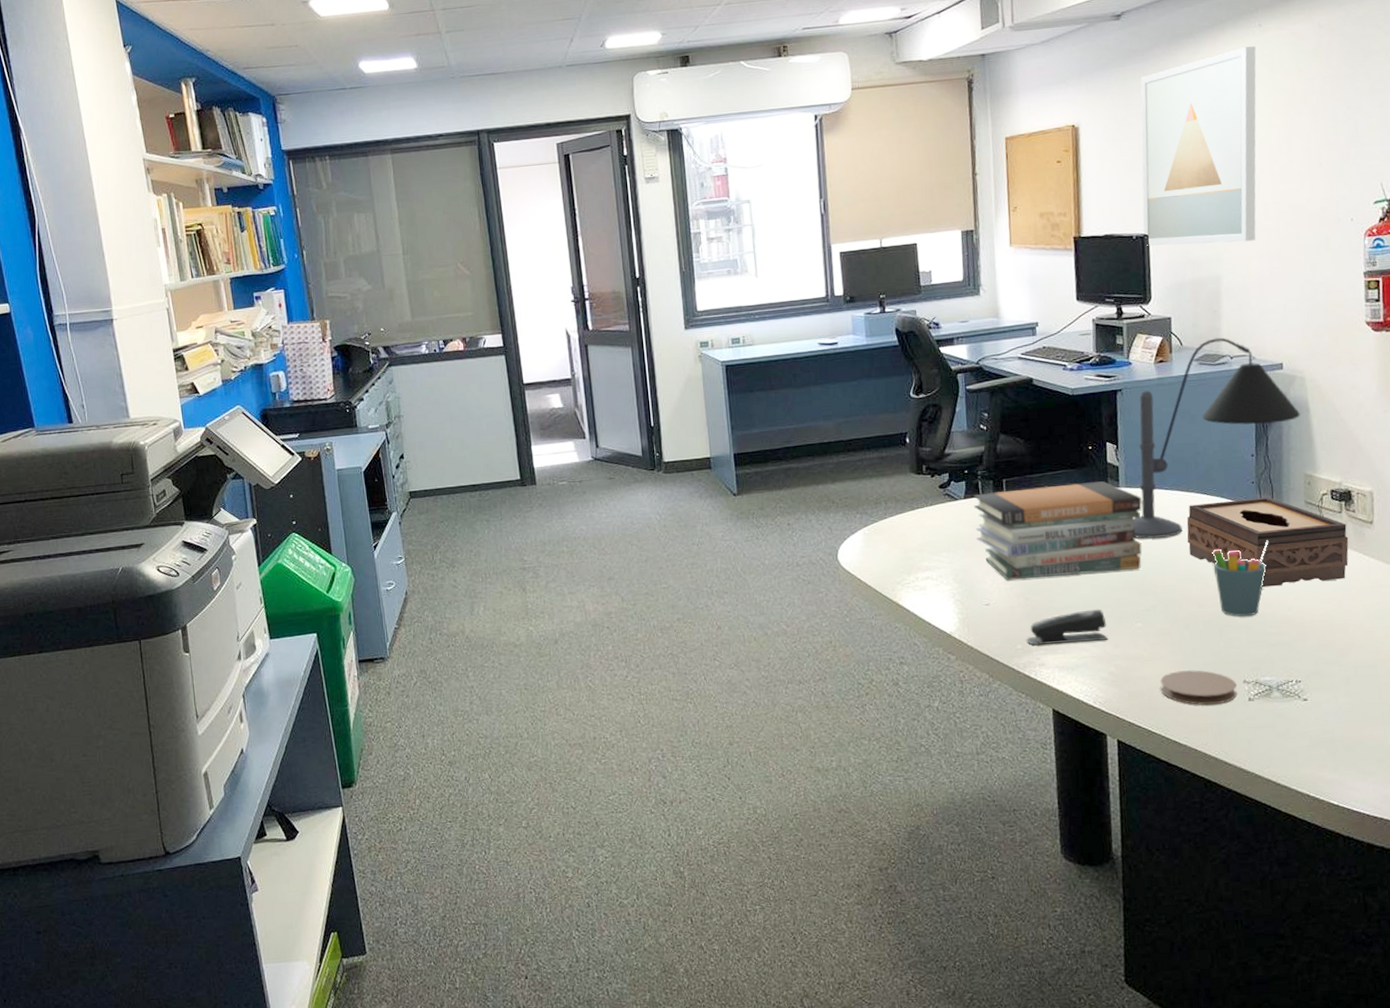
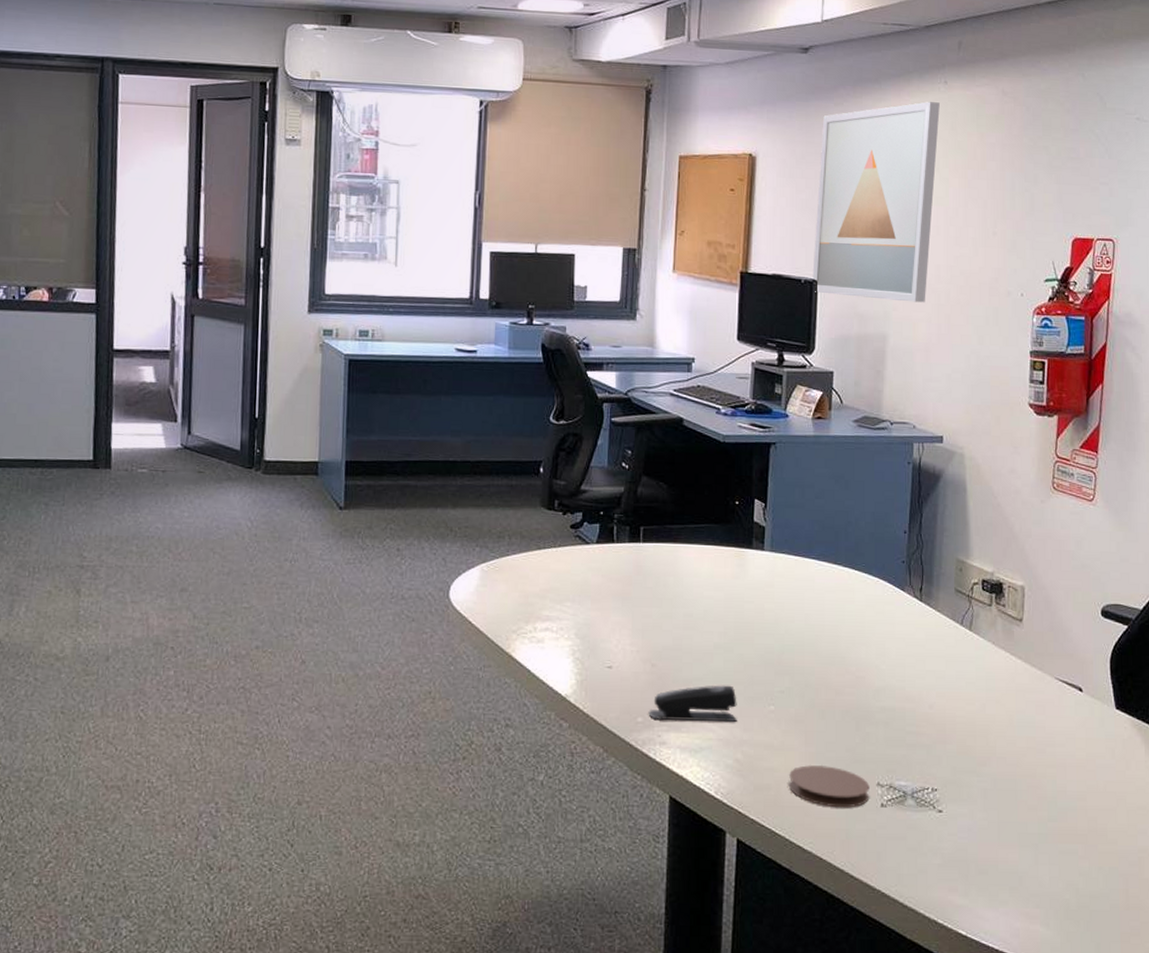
book stack: present [973,481,1142,581] -> none [605,539,786,645]
desk lamp: present [1132,337,1300,539] -> none [775,400,957,612]
tissue box: present [1186,496,1349,588] -> none [830,579,997,680]
pen holder: present [1212,540,1269,617] -> none [855,627,915,711]

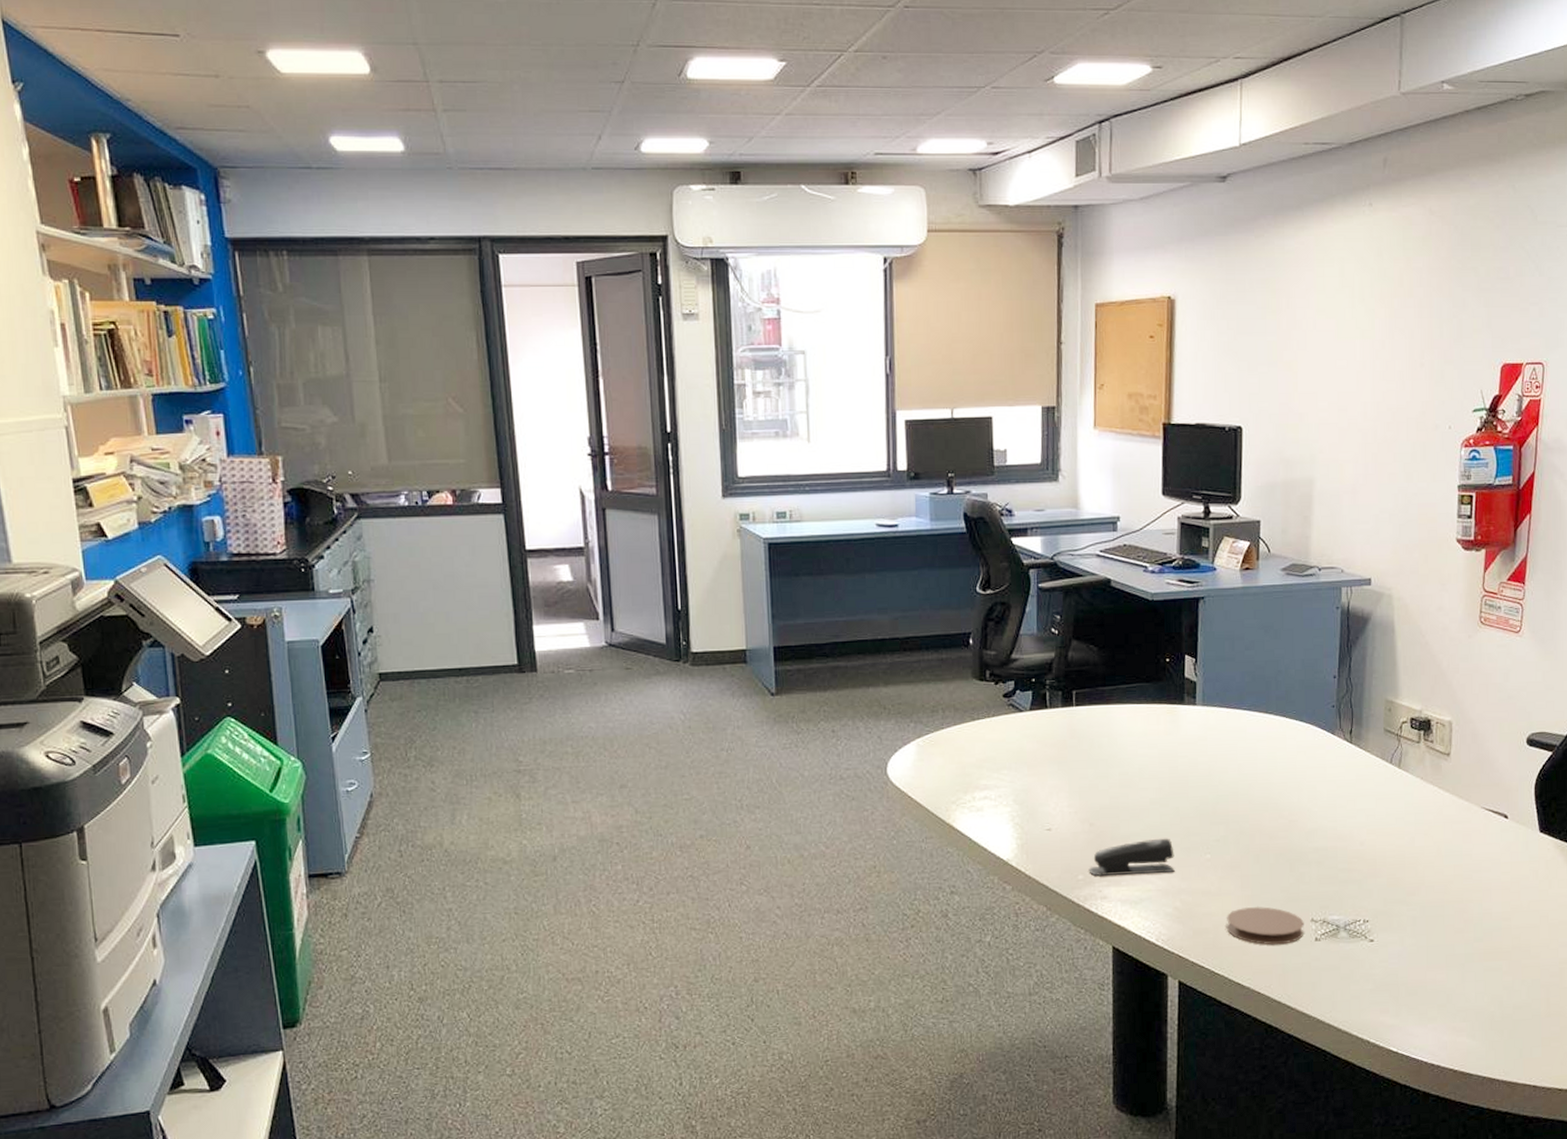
wall art: present [812,102,940,303] -> none [1236,227,1365,443]

